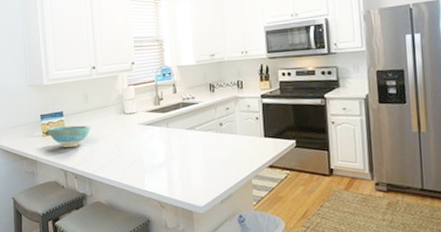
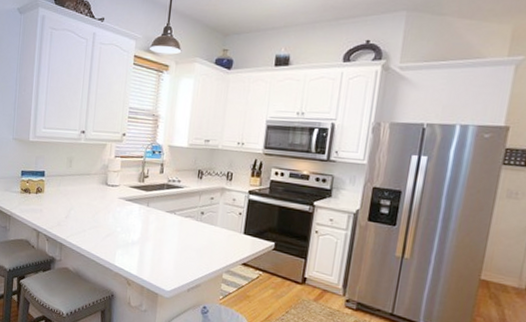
bowl: present [47,125,91,147] -> none [26,185,70,209]

